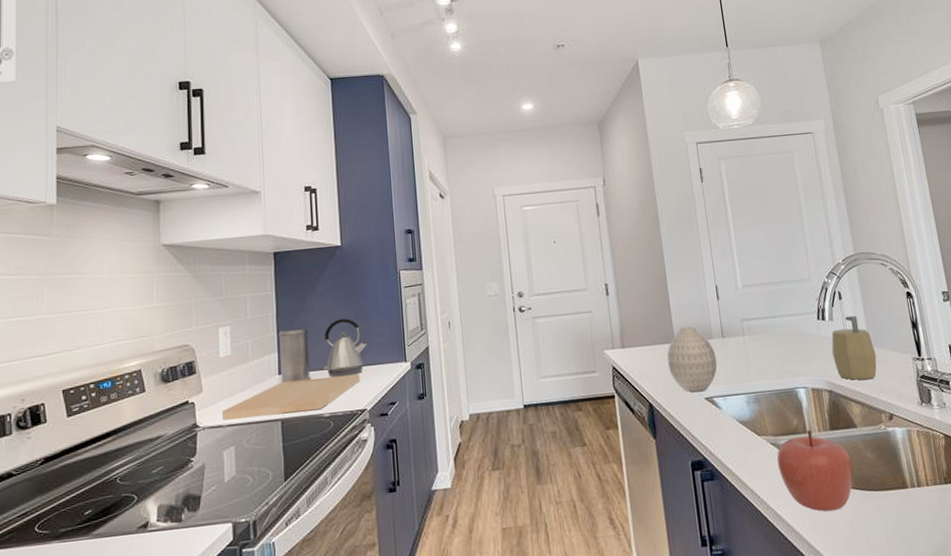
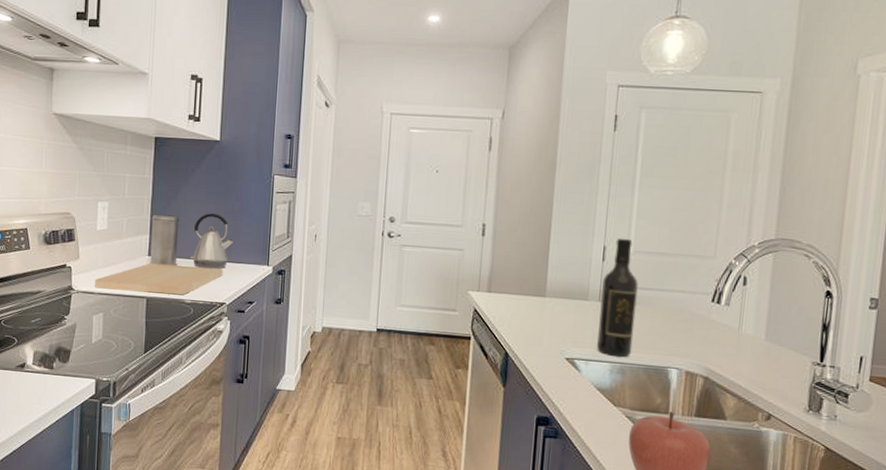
vase: present [666,326,718,393] -> none [533,282,588,351]
wine bottle: none [721,275,762,387] -> present [597,238,639,357]
soap dispenser: present [831,315,877,381] -> none [718,304,771,375]

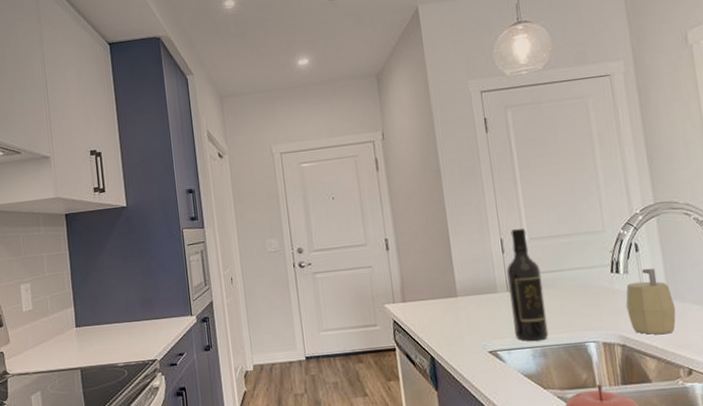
cutting board: present [94,262,223,295] -> none [27,326,150,368]
canister: present [150,214,180,266] -> none [74,284,105,336]
kettle: present [190,213,234,269] -> none [115,275,155,330]
soap dispenser: none [718,304,771,375] -> present [625,268,676,335]

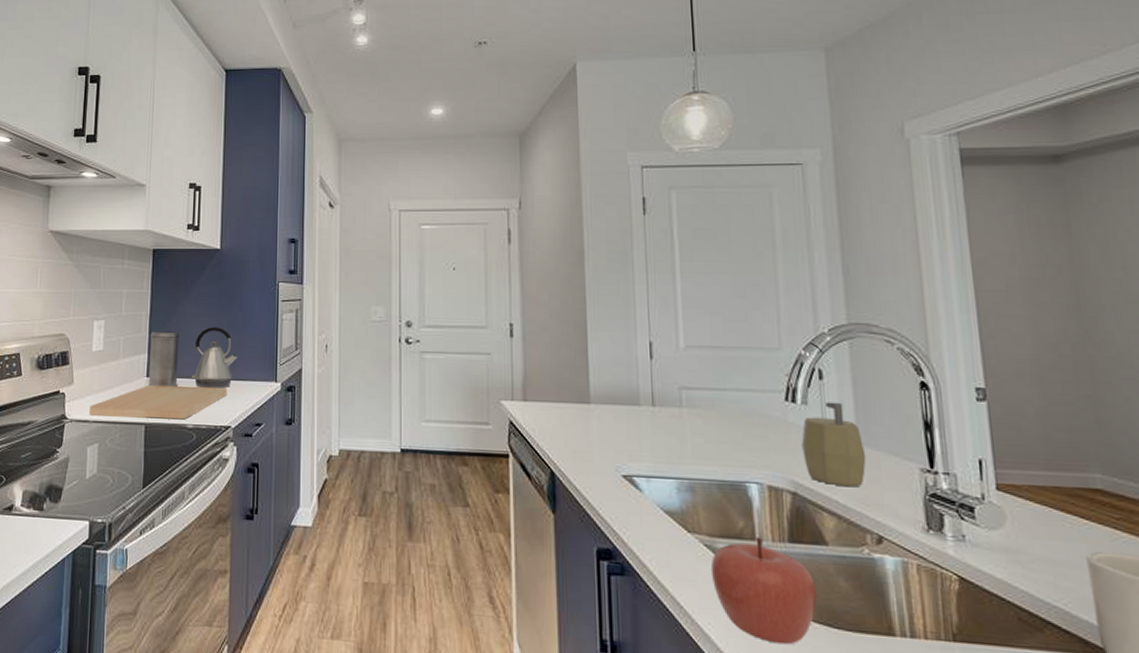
cutting board: none [27,326,150,368] -> present [88,384,228,420]
canister: none [74,284,105,336] -> present [148,331,180,387]
kettle: none [115,275,155,330] -> present [192,327,238,388]
wine bottle: present [507,228,549,341] -> none [654,331,700,471]

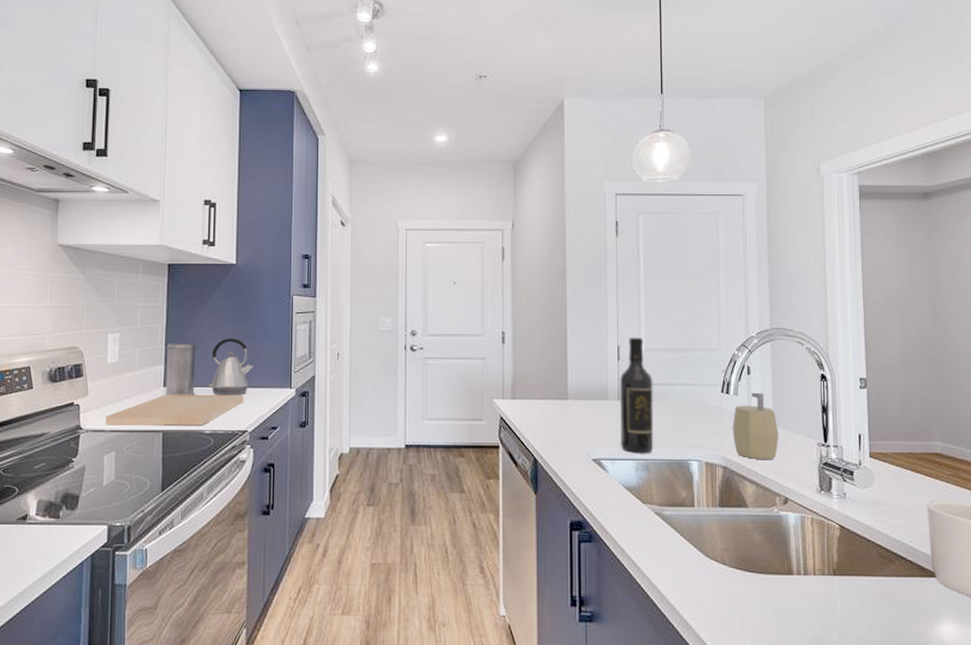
wine bottle: none [654,331,700,471] -> present [620,337,654,453]
fruit: present [710,537,818,645] -> none [659,504,739,588]

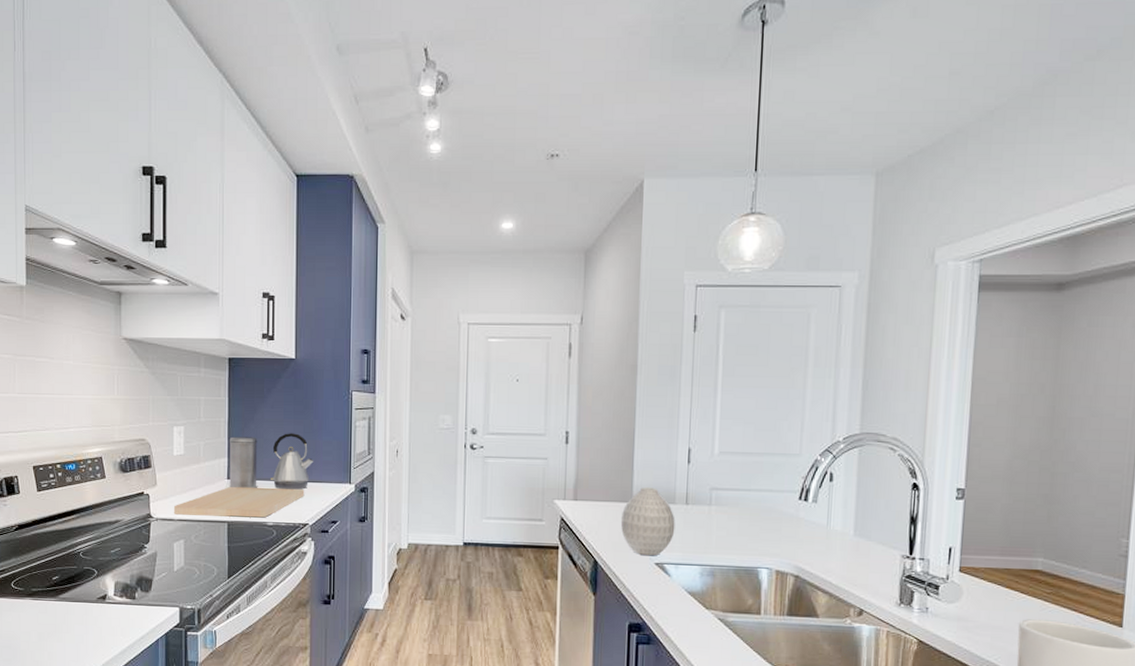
vase: none [557,384,609,452] -> present [620,487,676,556]
wine bottle: present [620,337,654,453] -> none [686,439,725,559]
soap dispenser: present [732,392,779,460] -> none [807,500,860,571]

